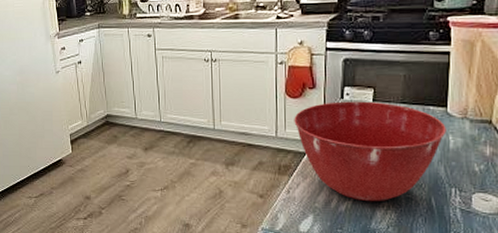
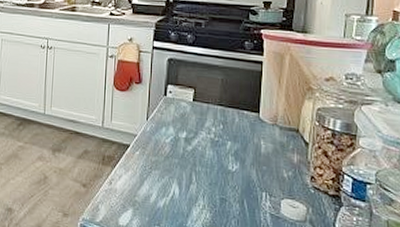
mixing bowl: present [294,101,446,202] -> none [120,98,258,200]

